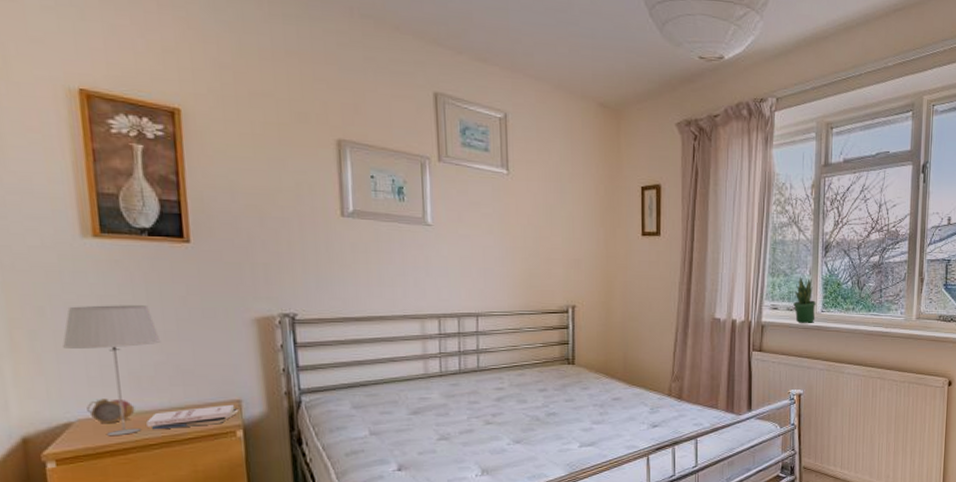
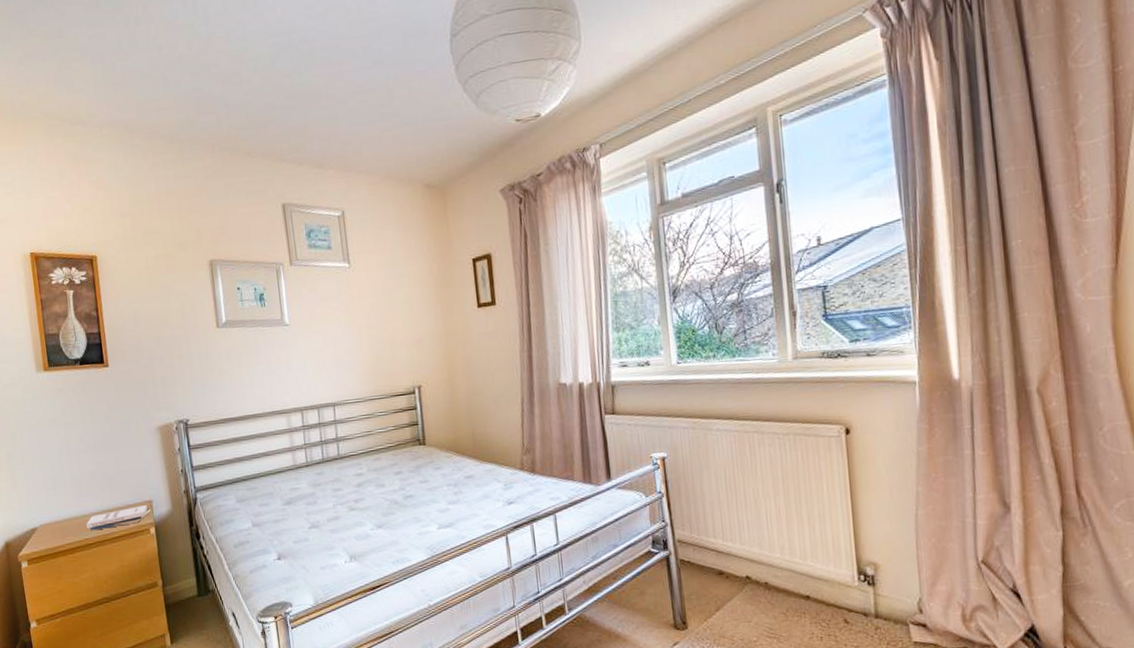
table lamp: present [63,305,161,437] -> none [28,424,93,538]
alarm clock: present [87,399,135,424] -> none [46,506,78,528]
planter: present [793,277,816,324] -> none [644,328,671,380]

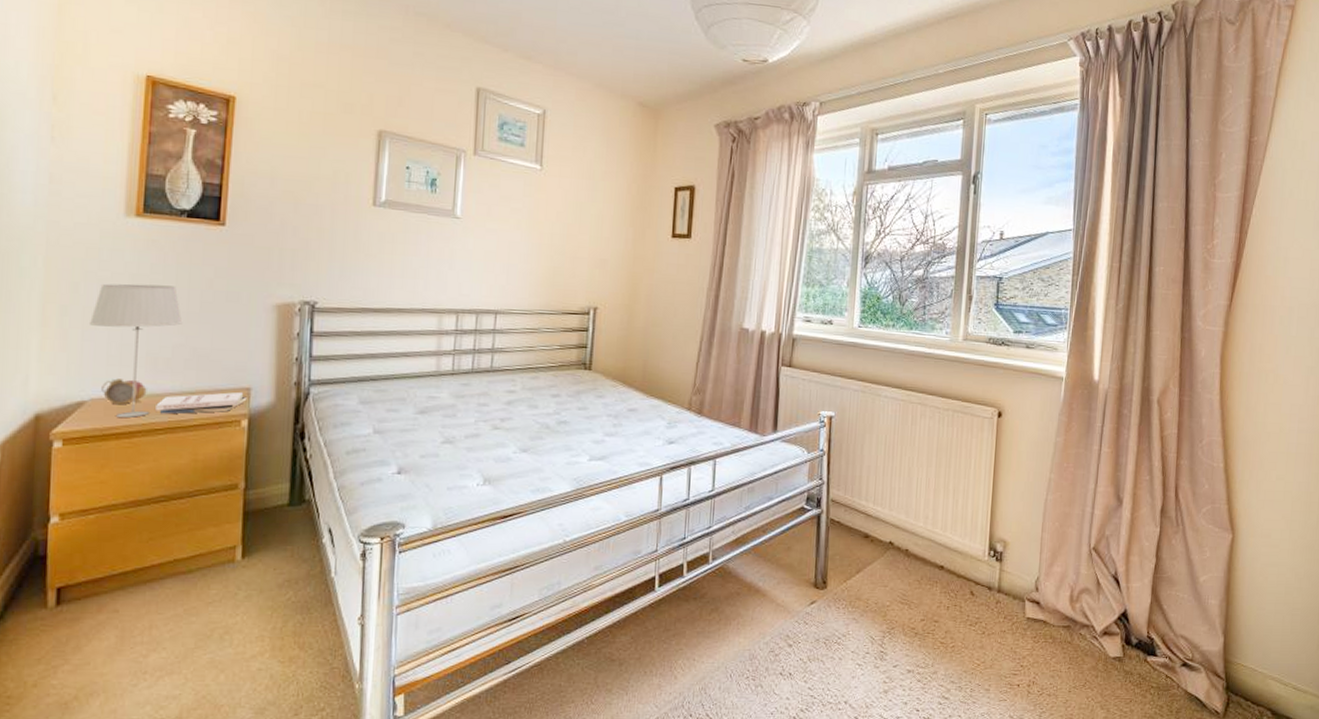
table lamp: none [28,424,93,538] -> present [90,283,183,419]
alarm clock: none [46,506,78,528] -> present [101,378,147,405]

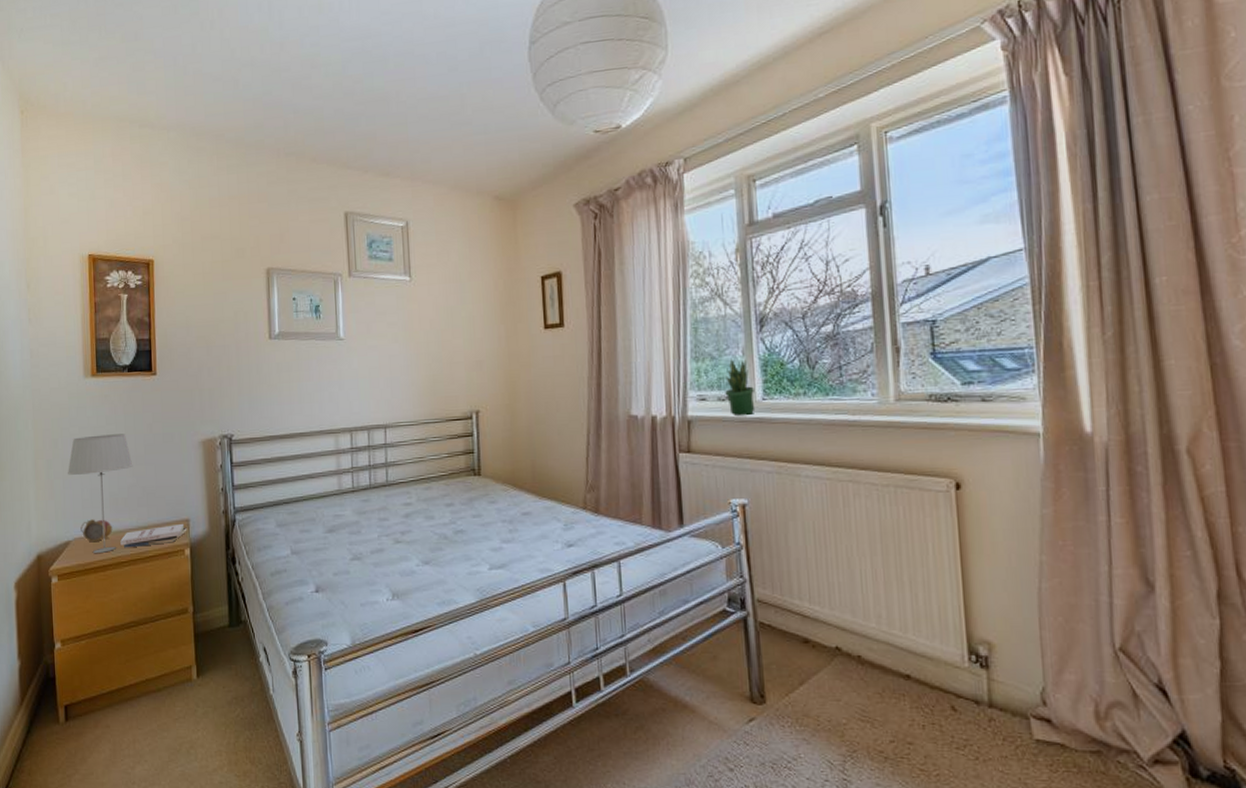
planter: none [828,288,853,340] -> present [725,359,755,417]

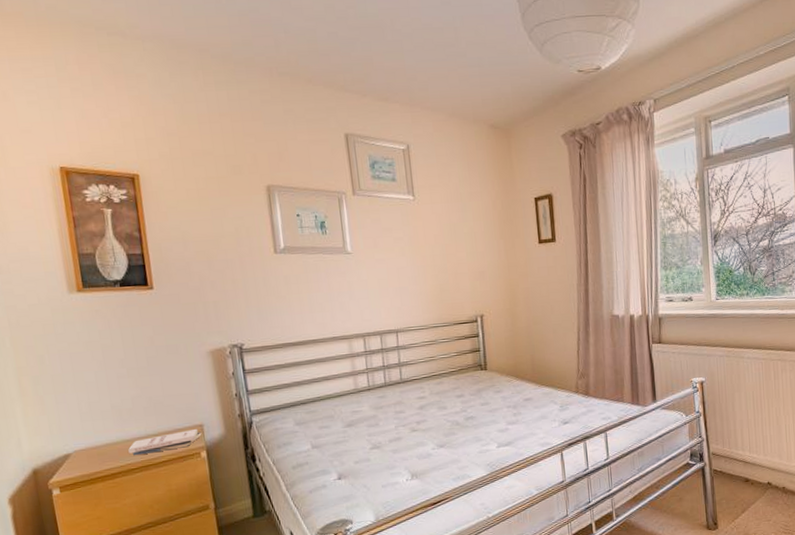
table lamp: present [68,434,133,554] -> none [59,347,136,464]
alarm clock: present [80,519,113,543] -> none [81,431,119,453]
planter: present [725,359,755,417] -> none [688,267,711,314]

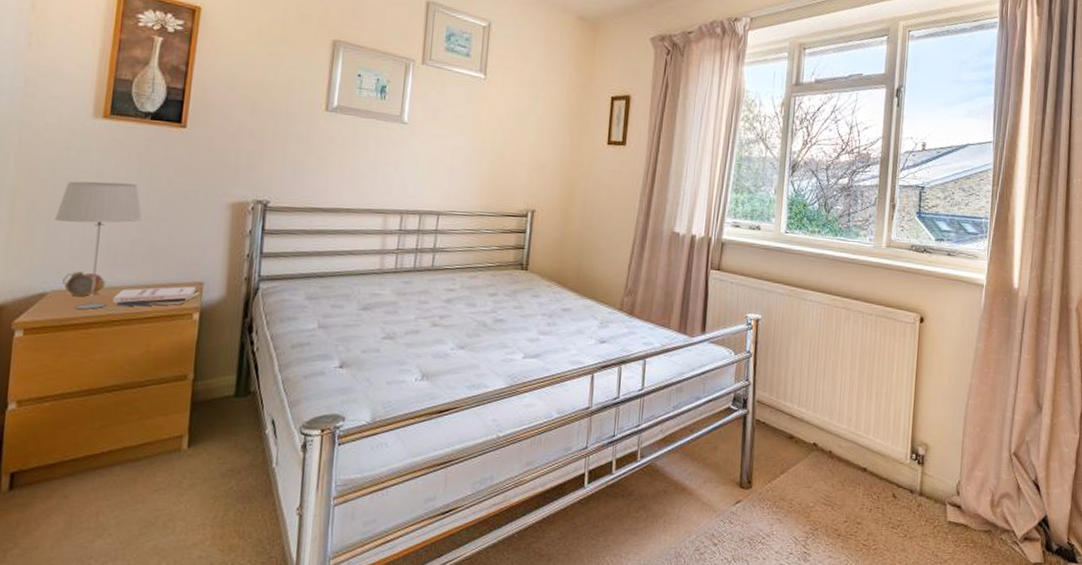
table lamp: none [59,347,136,464] -> present [55,181,142,310]
alarm clock: none [81,431,119,453] -> present [63,271,106,297]

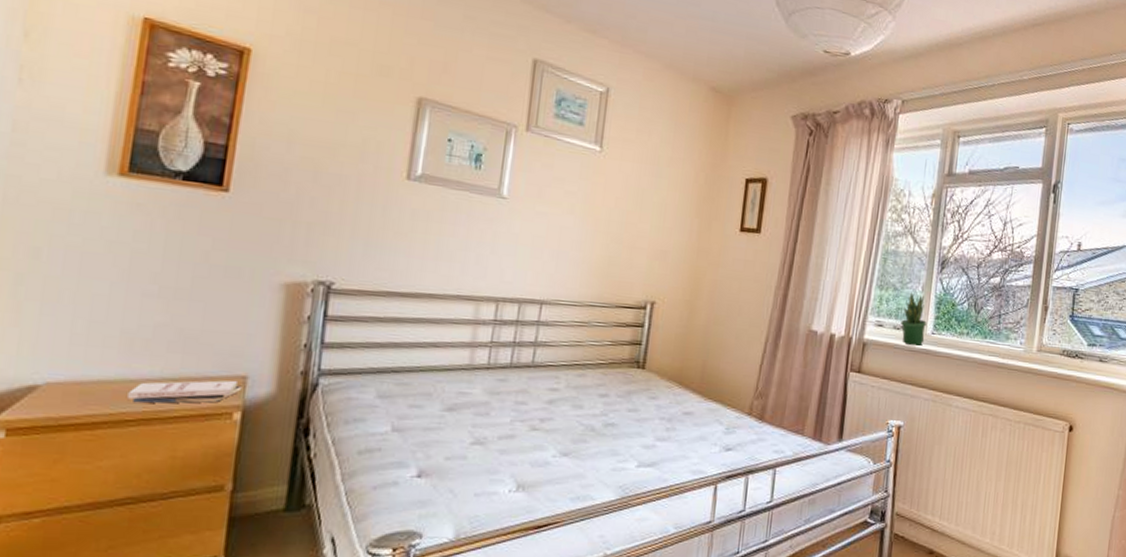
table lamp: present [55,181,142,310] -> none [51,250,169,407]
alarm clock: present [63,271,106,297] -> none [60,360,119,391]
planter: none [756,195,780,245] -> present [900,292,927,347]

